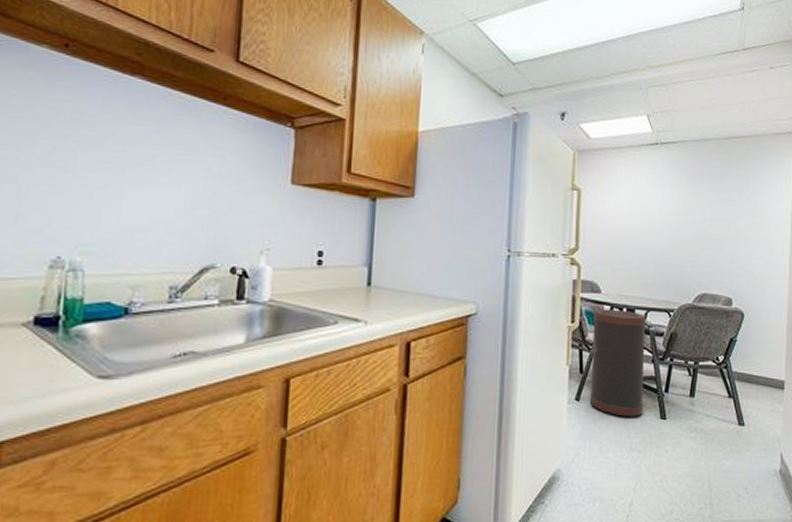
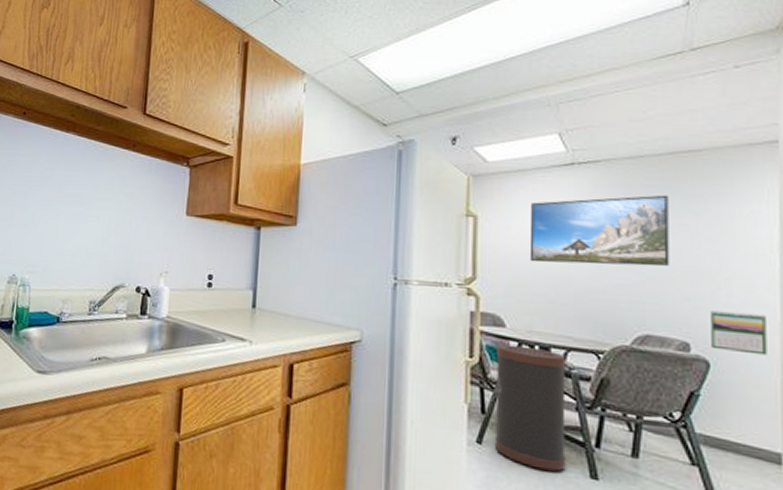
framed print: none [621,174,723,235] -> present [529,194,670,267]
calendar: none [746,271,780,305] -> present [711,310,767,356]

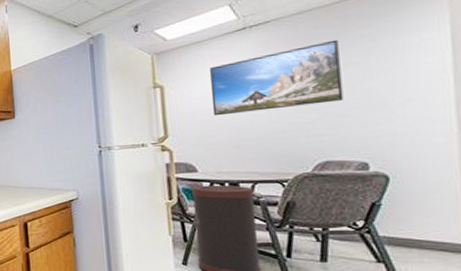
calendar: present [711,310,767,356] -> none [387,128,446,165]

